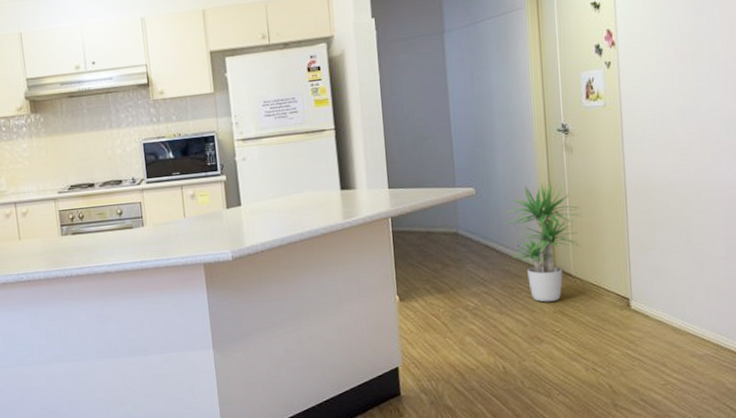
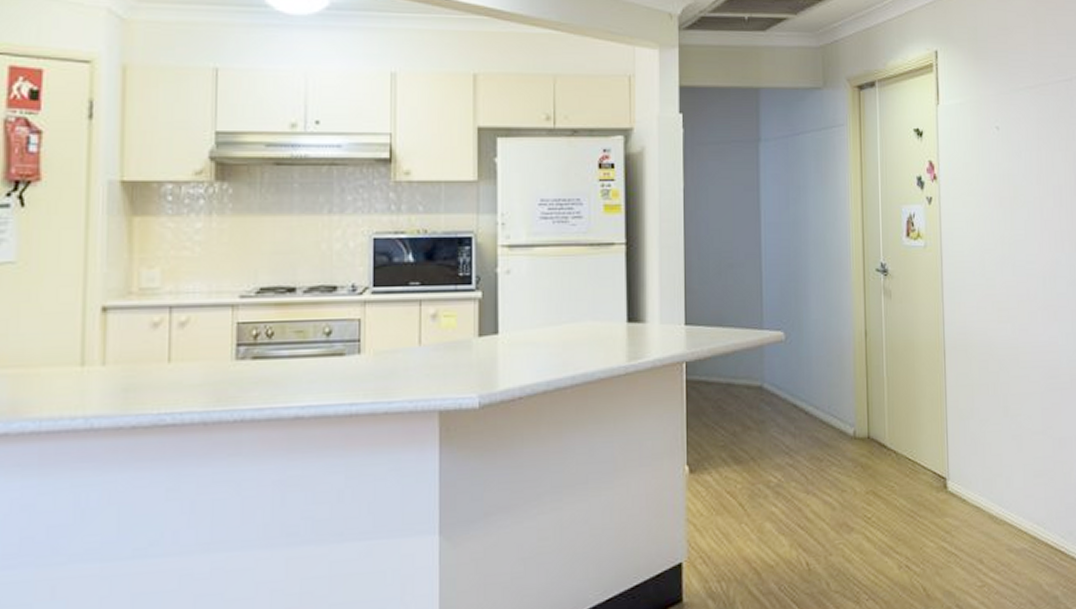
potted plant: present [505,182,583,302] -> none [816,331,900,480]

